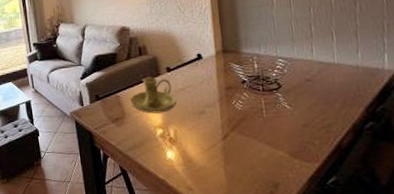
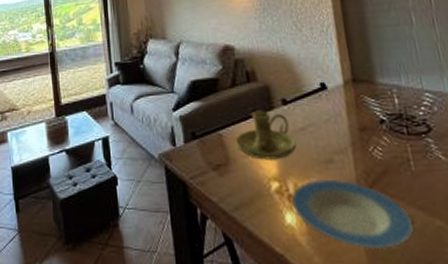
plate: none [171,125,261,174] -> present [291,179,413,250]

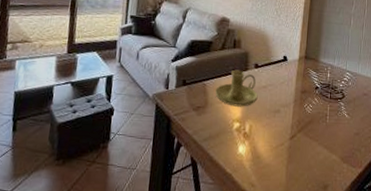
plate: present [291,179,413,250] -> none [245,123,319,173]

